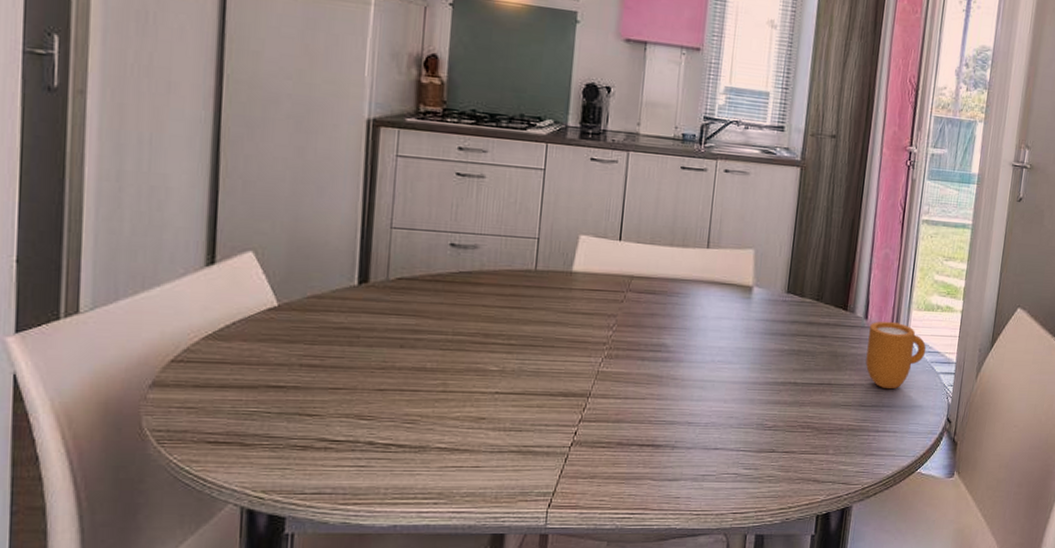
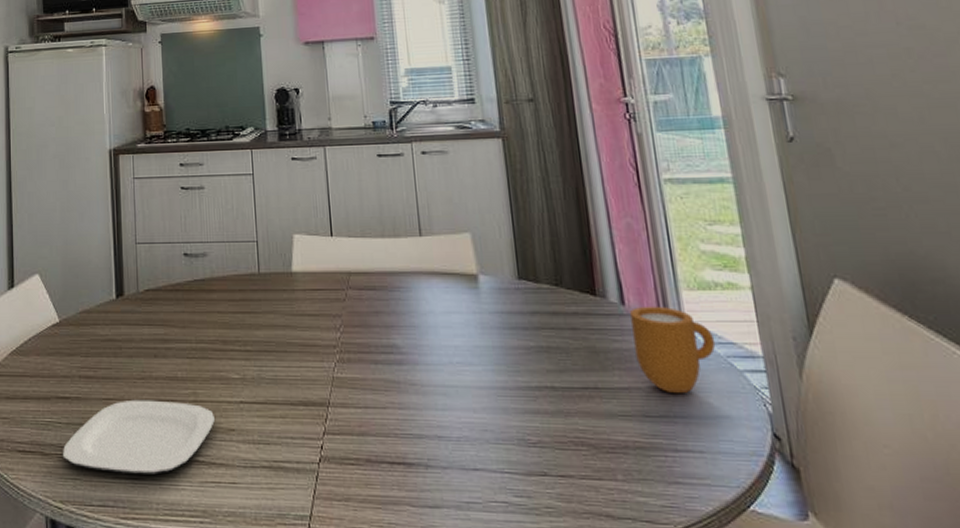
plate: none [270,389,464,461] -> present [63,399,215,474]

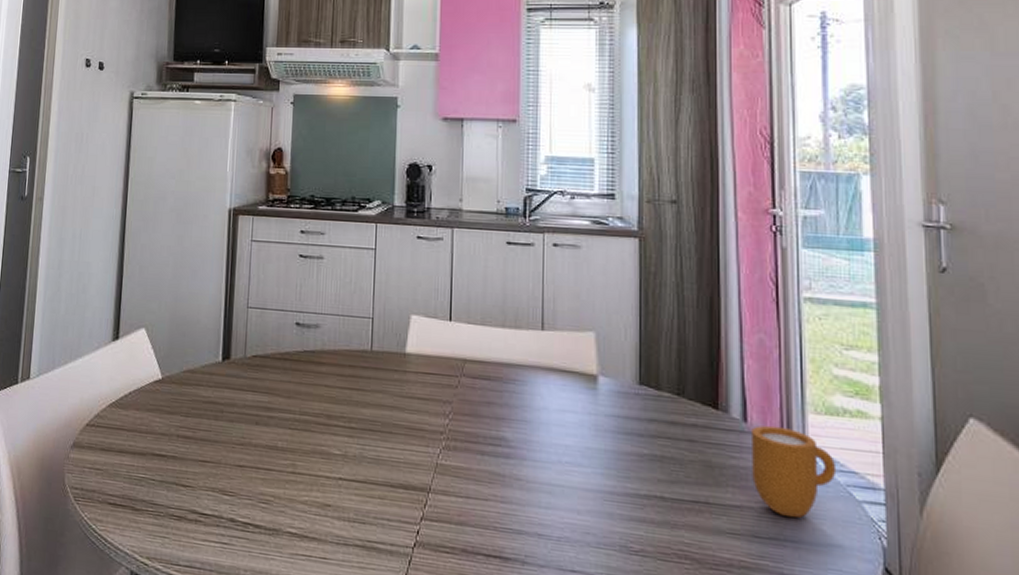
plate: present [63,399,215,474] -> none [154,464,311,542]

